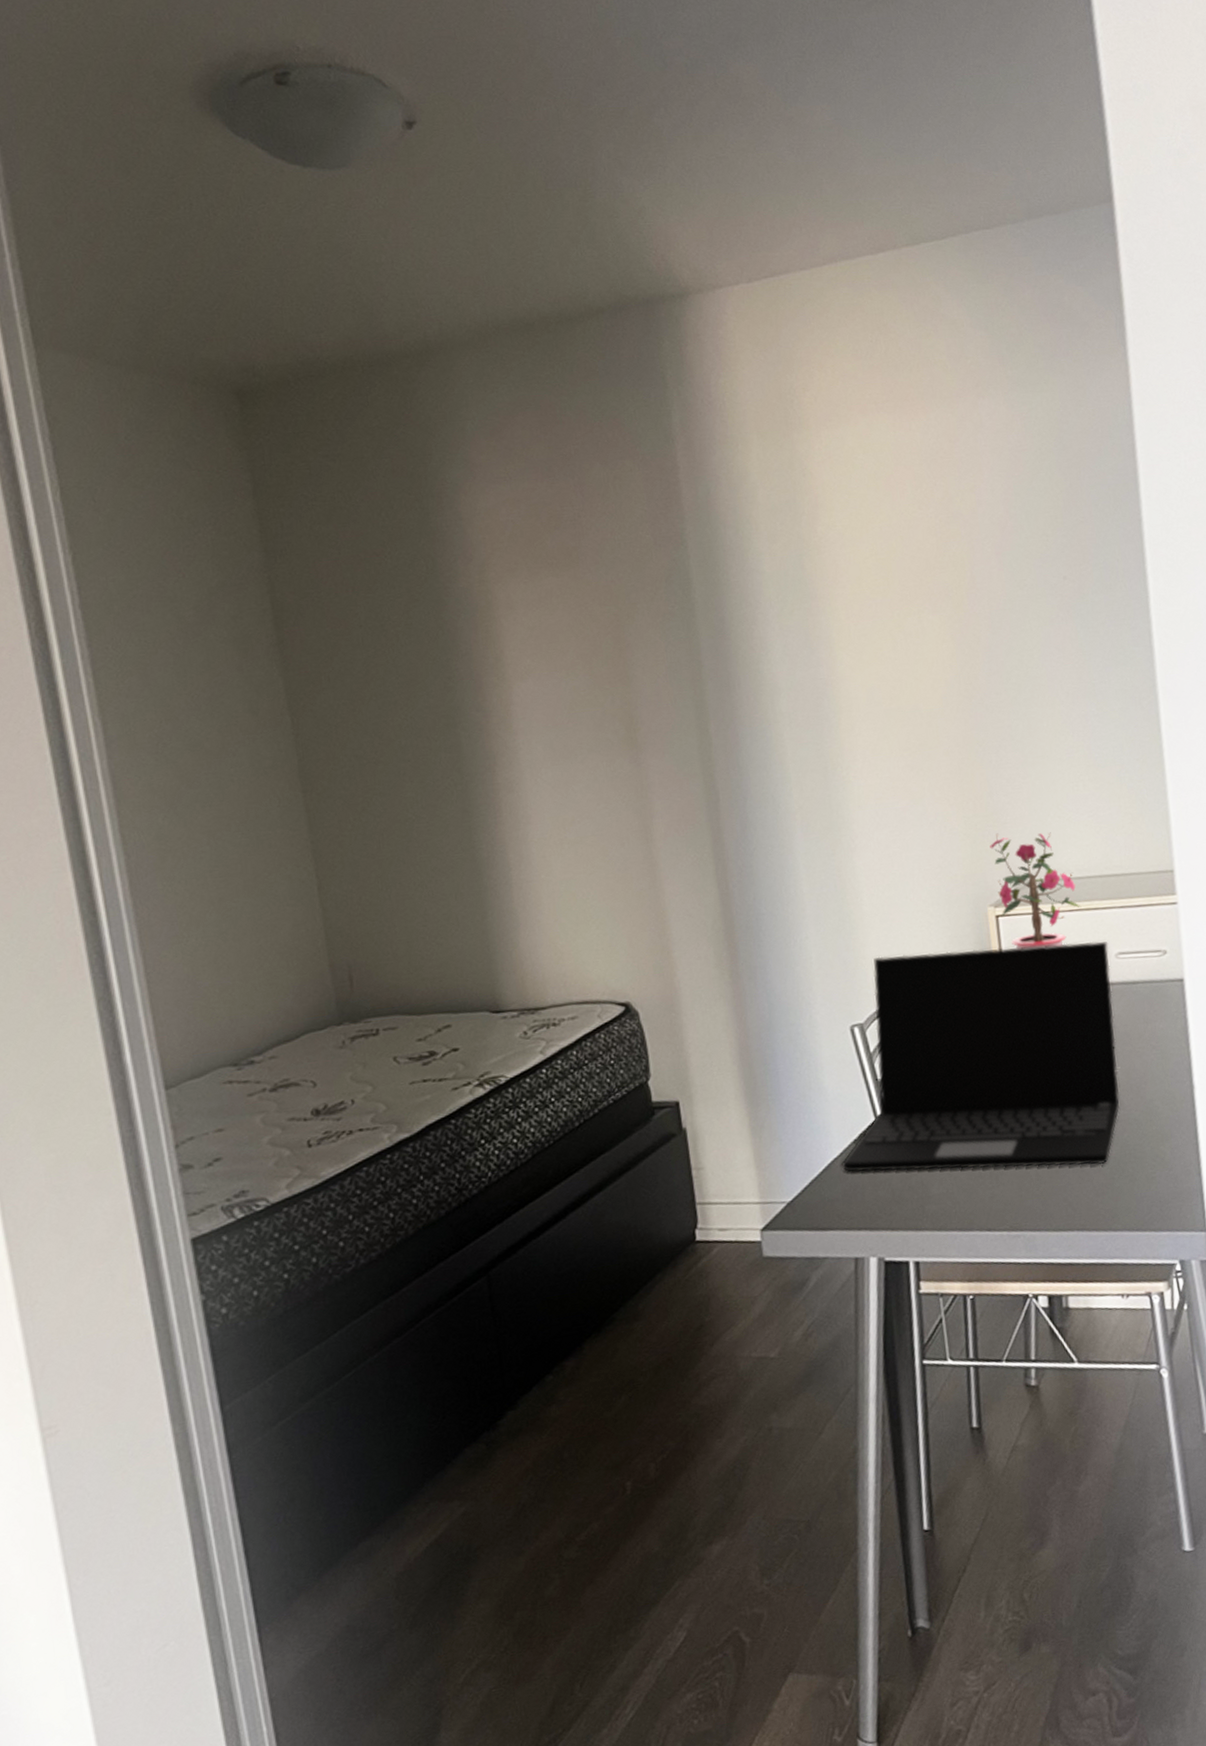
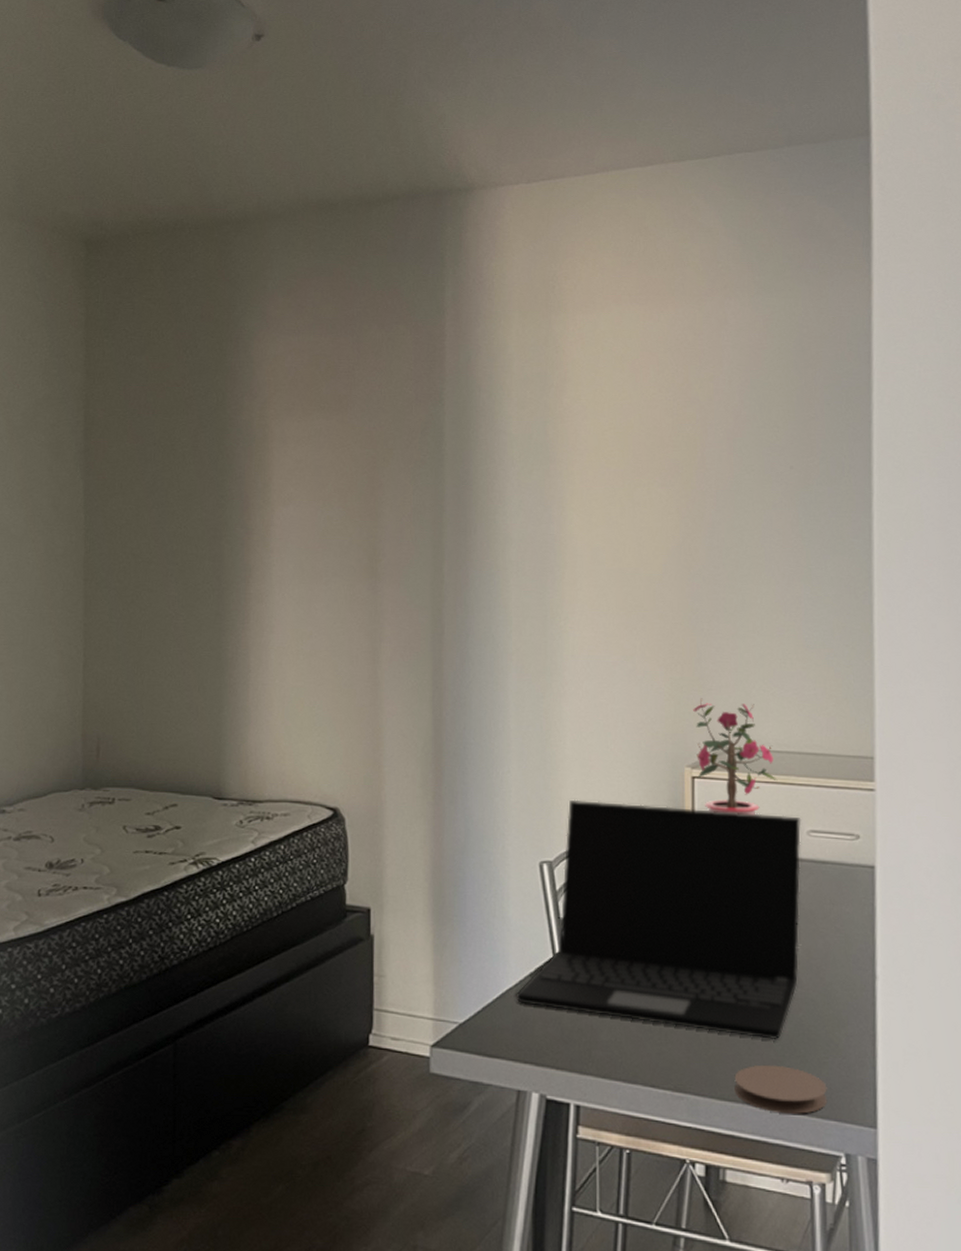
coaster: none [1067,1188,1159,1234] -> present [734,1064,828,1114]

